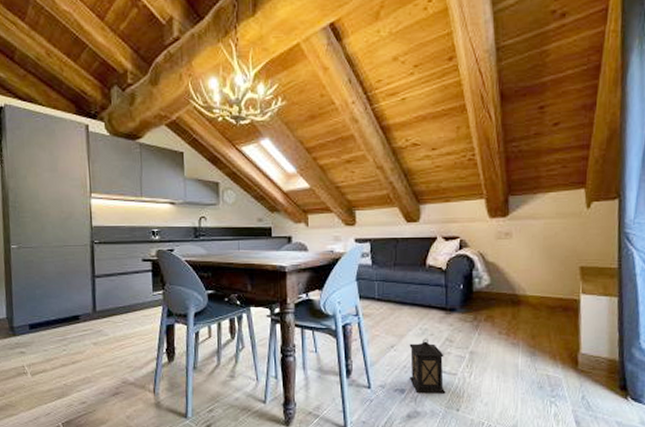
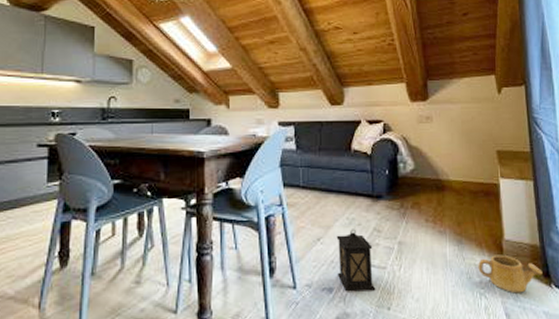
watering can: none [550,367,619,403] -> present [478,254,543,294]

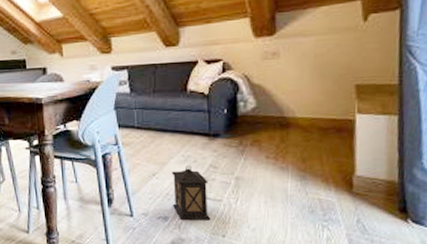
watering can: present [478,254,543,294] -> none [322,190,398,227]

